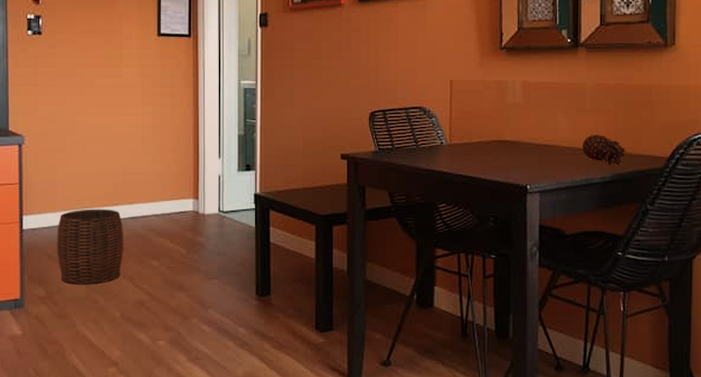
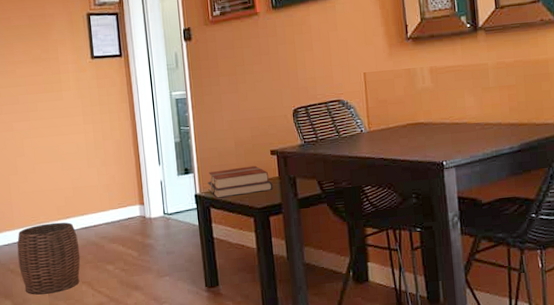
books: none [269,169,340,200] -> present [207,165,273,198]
fruit: present [582,134,626,166] -> none [489,108,531,136]

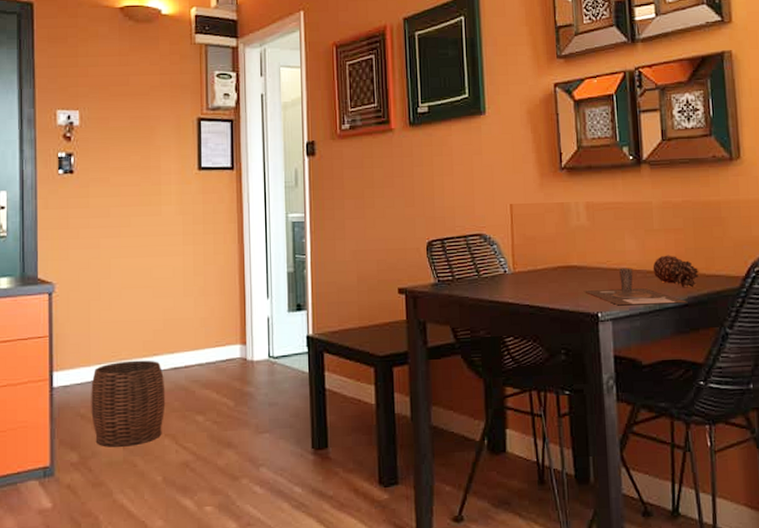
books: present [207,165,273,198] -> none [323,305,399,342]
place setting: none [430,121,521,155] -> present [583,267,688,306]
fruit: none [489,108,531,136] -> present [653,255,700,288]

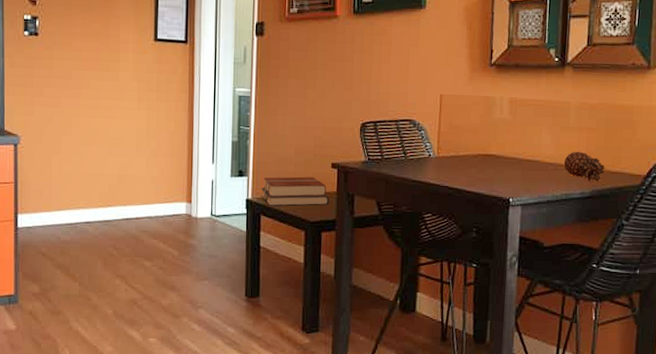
woven basket: present [91,360,166,447] -> none [51,209,118,283]
books: none [323,305,399,342] -> present [261,176,330,207]
place setting: present [583,267,688,306] -> none [499,160,592,195]

